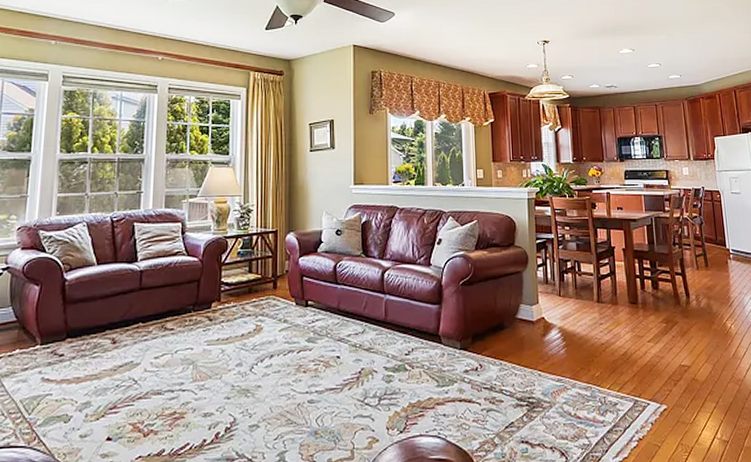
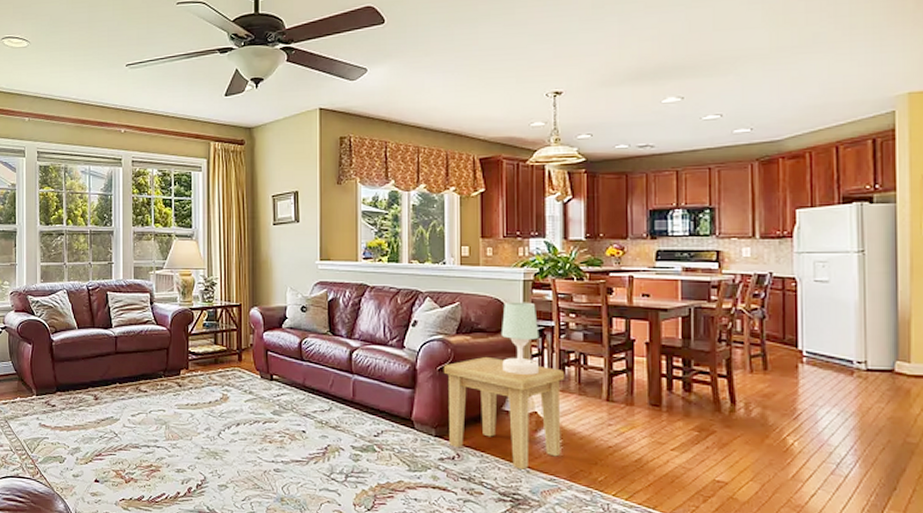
side table: none [466,270,565,373] -> present [444,357,564,470]
table lamp: none [512,217,545,284] -> present [500,301,540,375]

